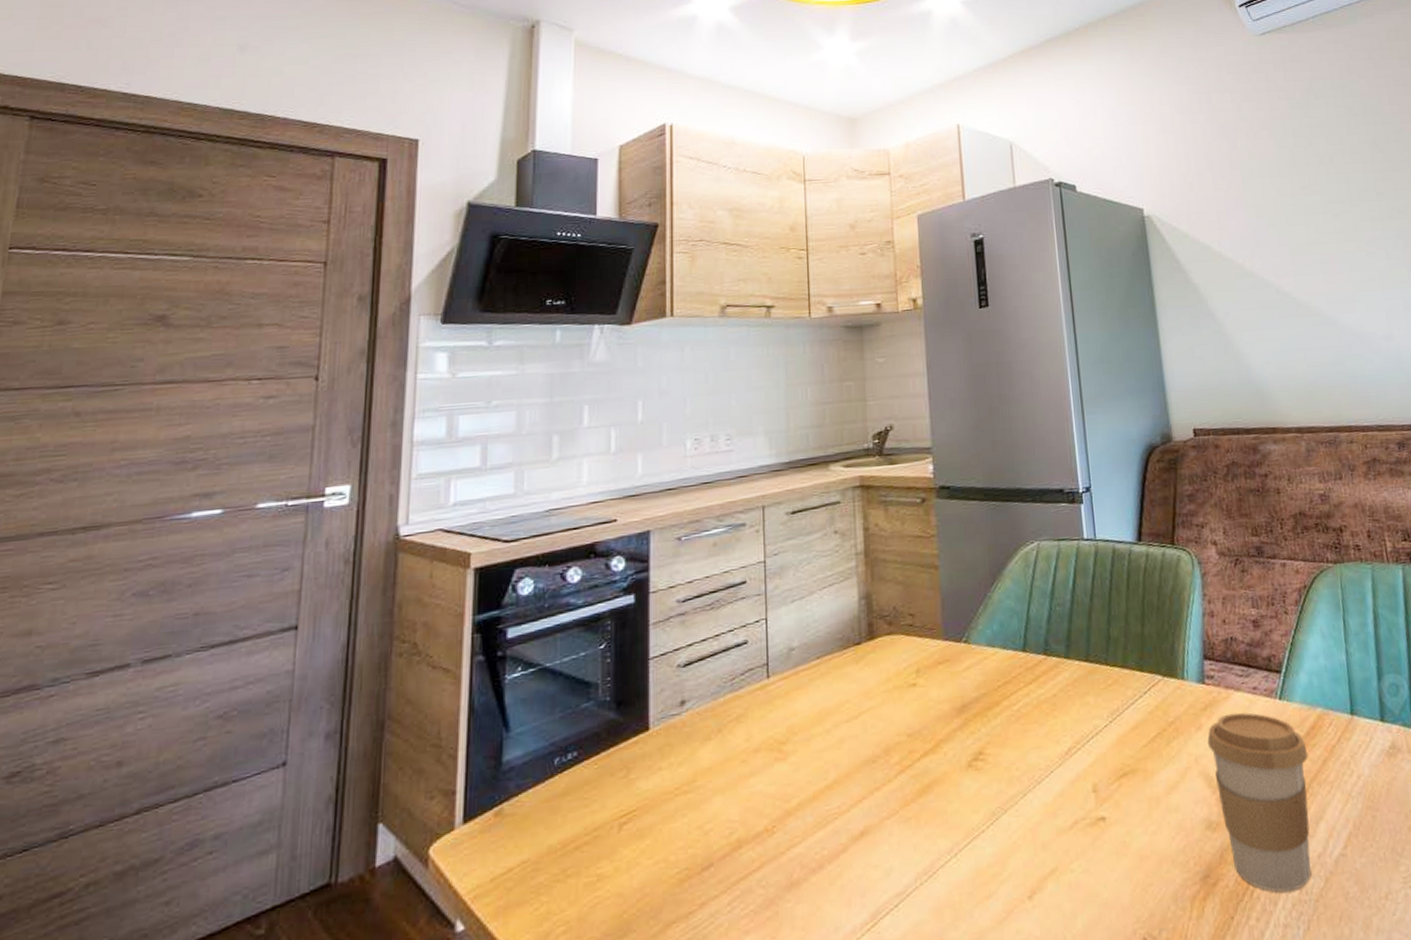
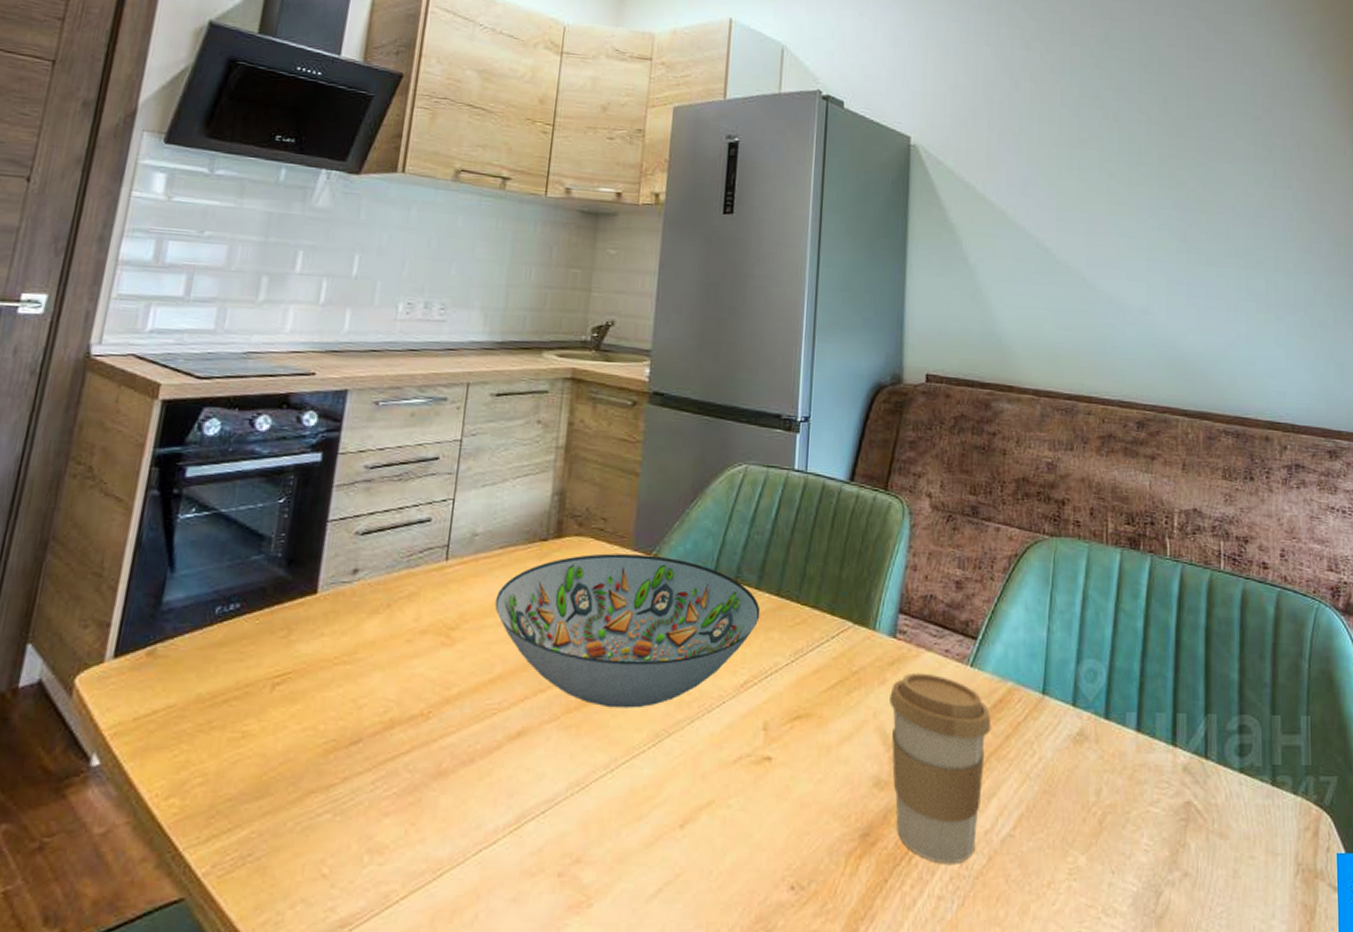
decorative bowl: none [820,641,1073,795] -> present [495,553,761,708]

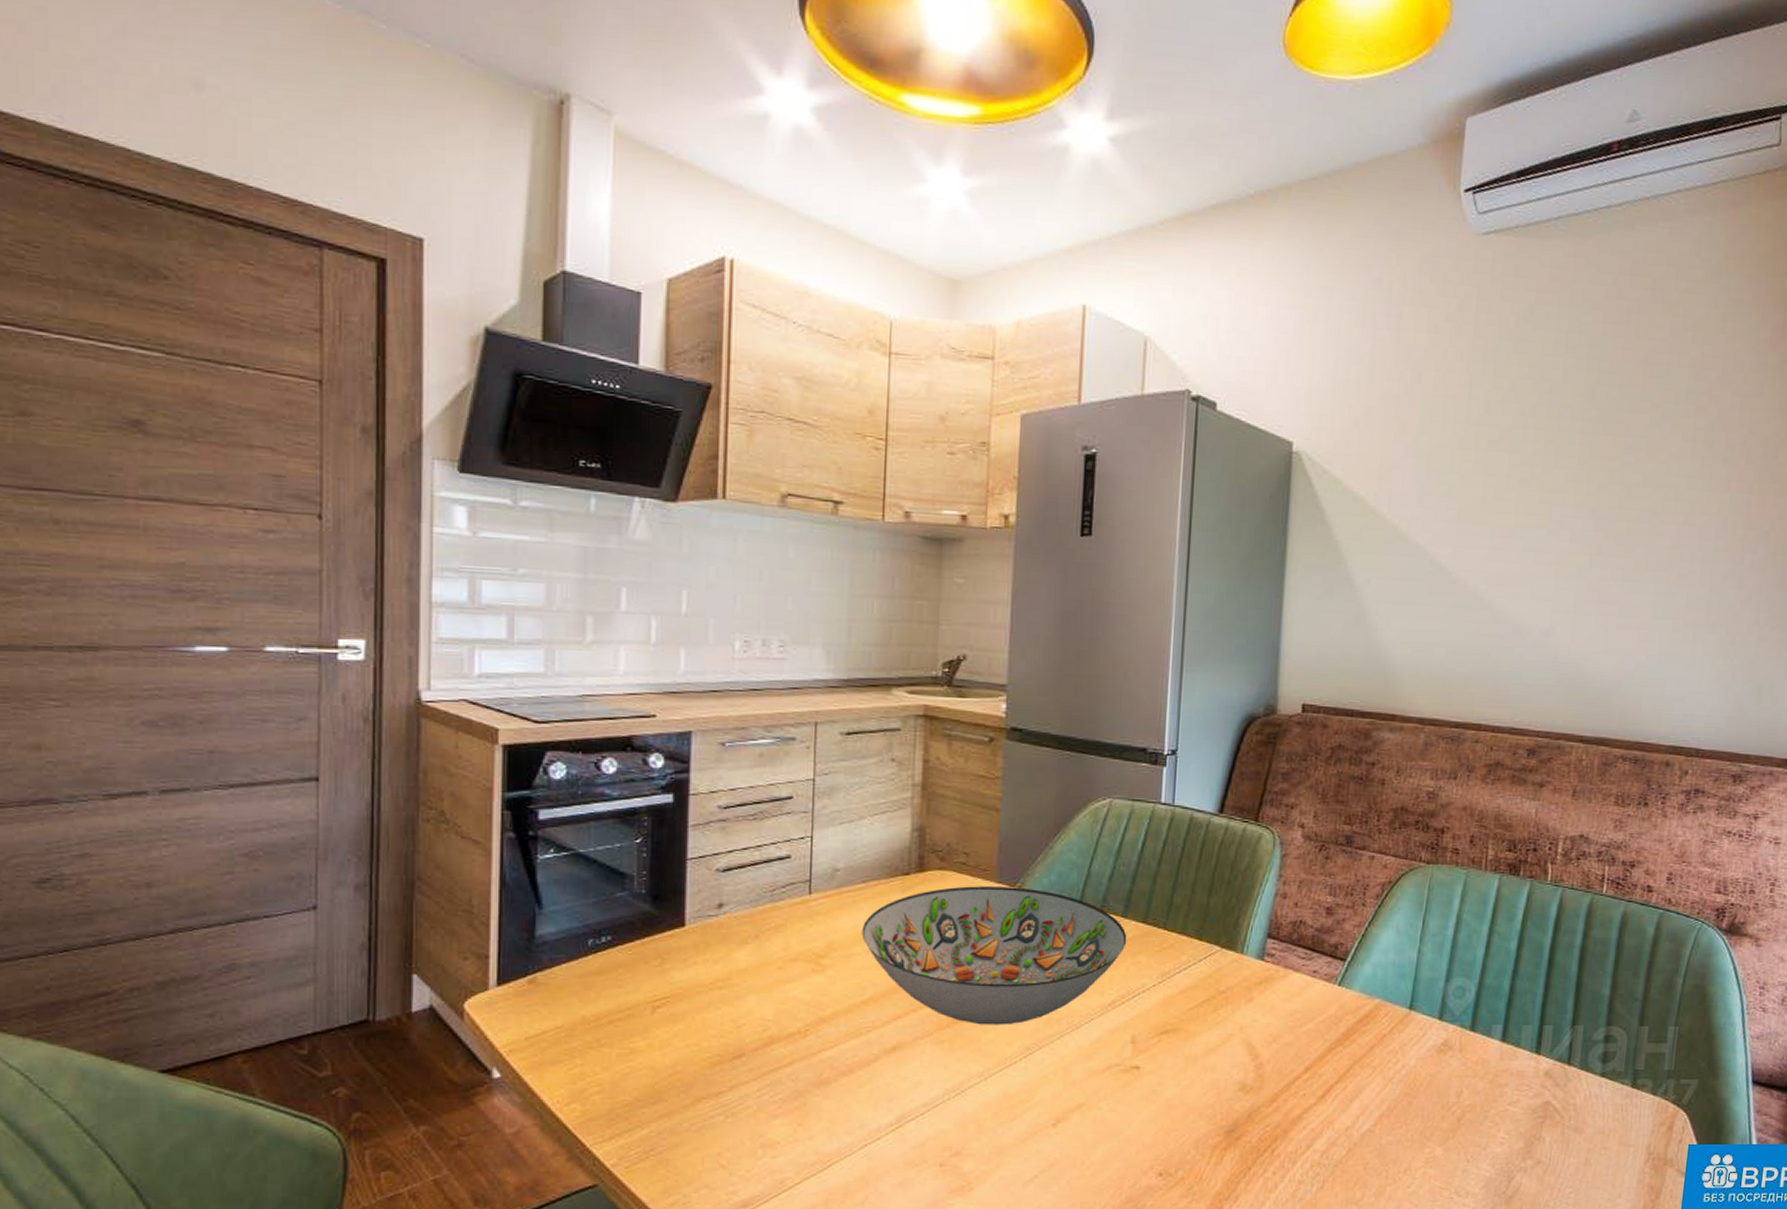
coffee cup: present [889,672,991,863] -> none [1256,991,1357,1154]

